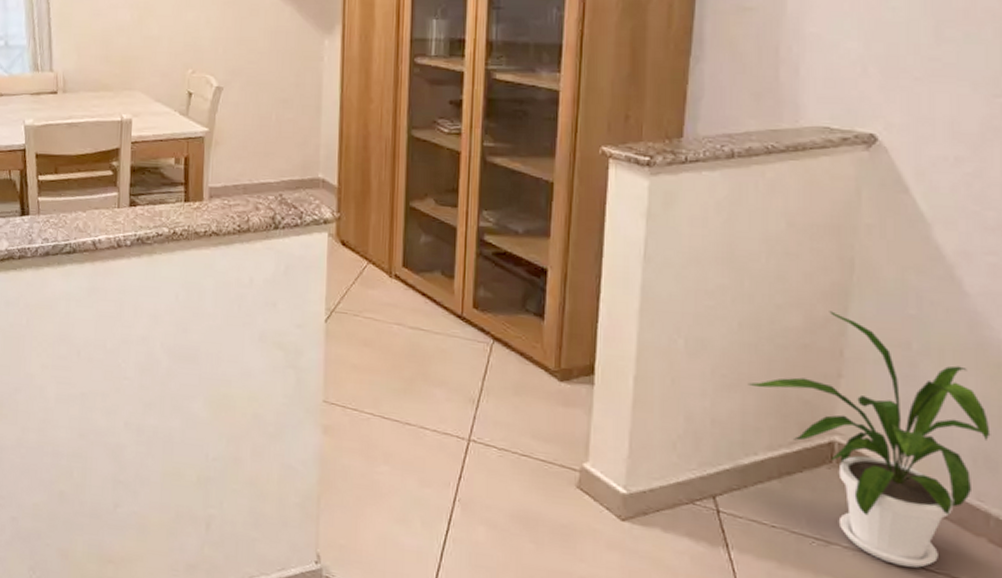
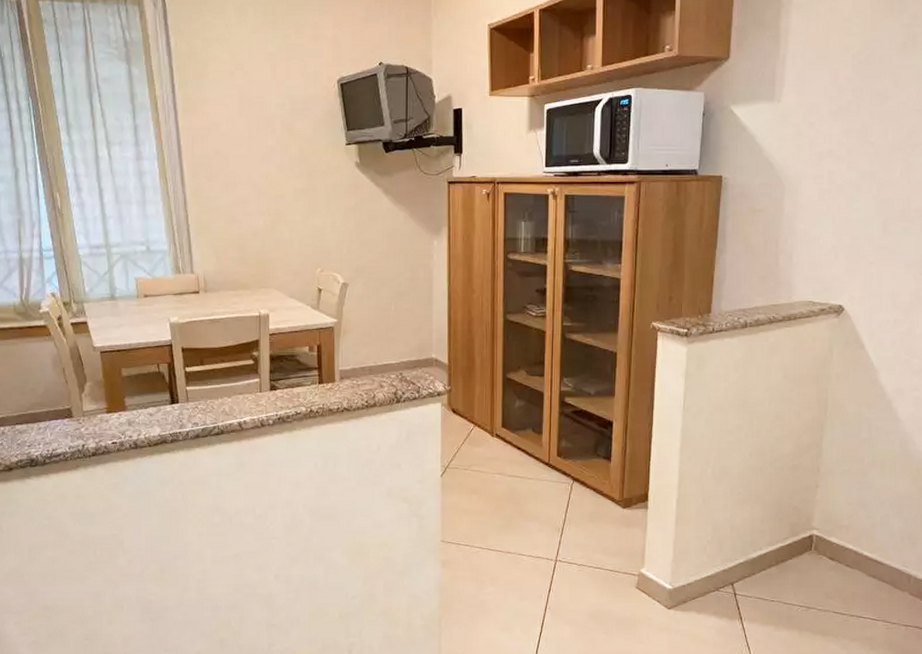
house plant: present [748,311,991,568] -> none [756,439,913,618]

